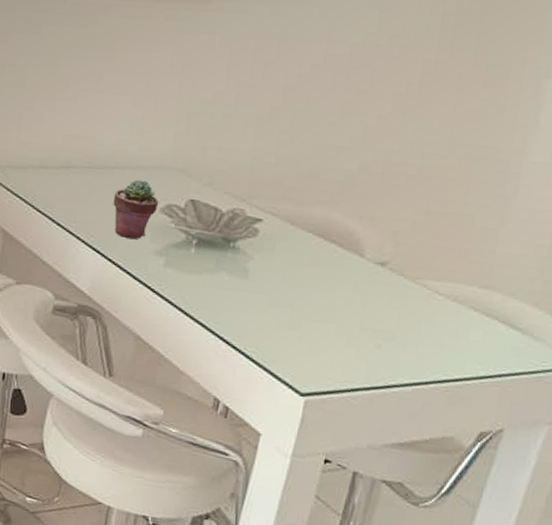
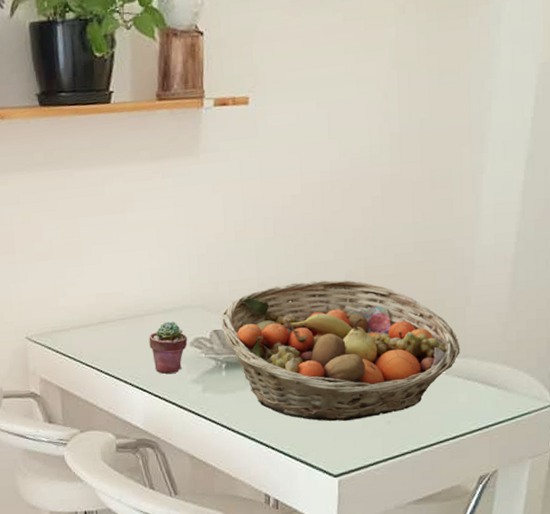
fruit basket: none [200,163,484,336] -> present [221,280,461,422]

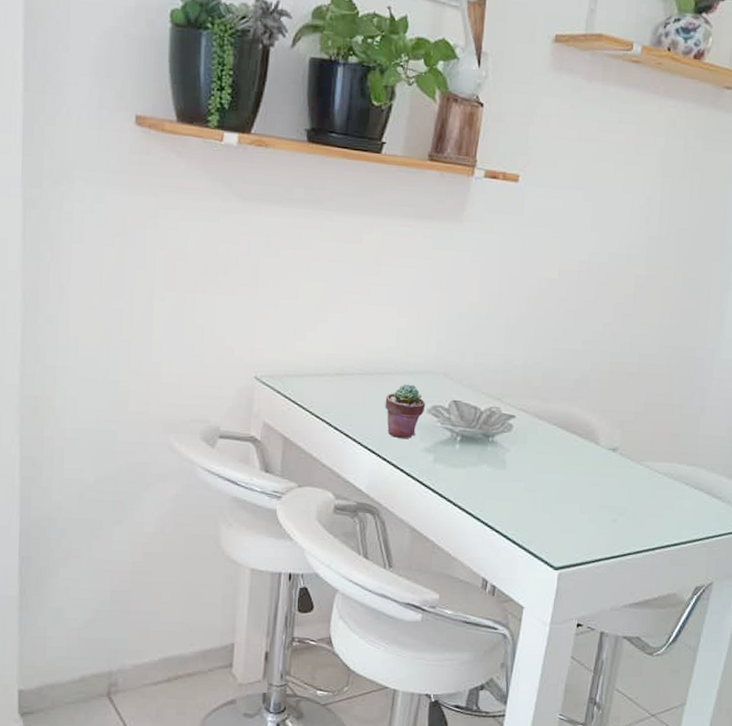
fruit basket: present [221,280,461,422] -> none [462,365,691,513]

